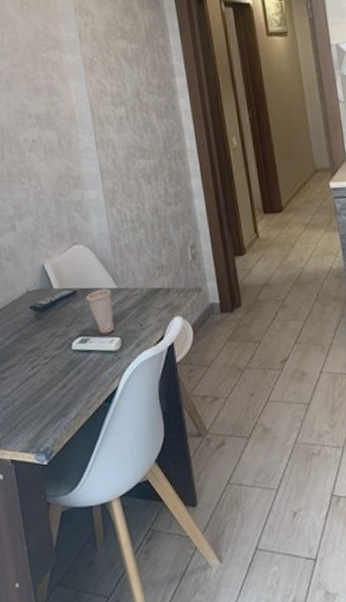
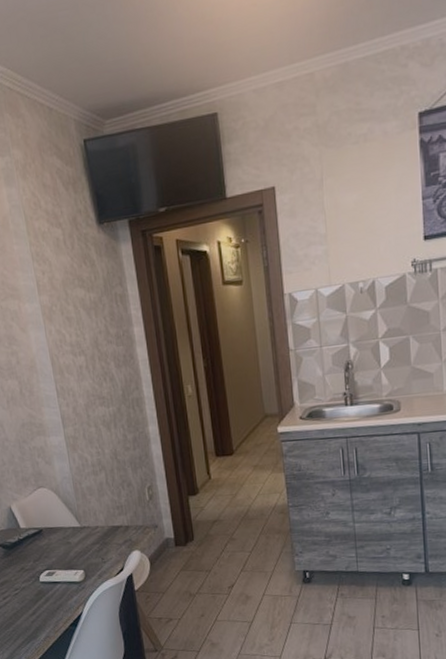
cup: present [86,288,115,334] -> none [51,527,79,568]

